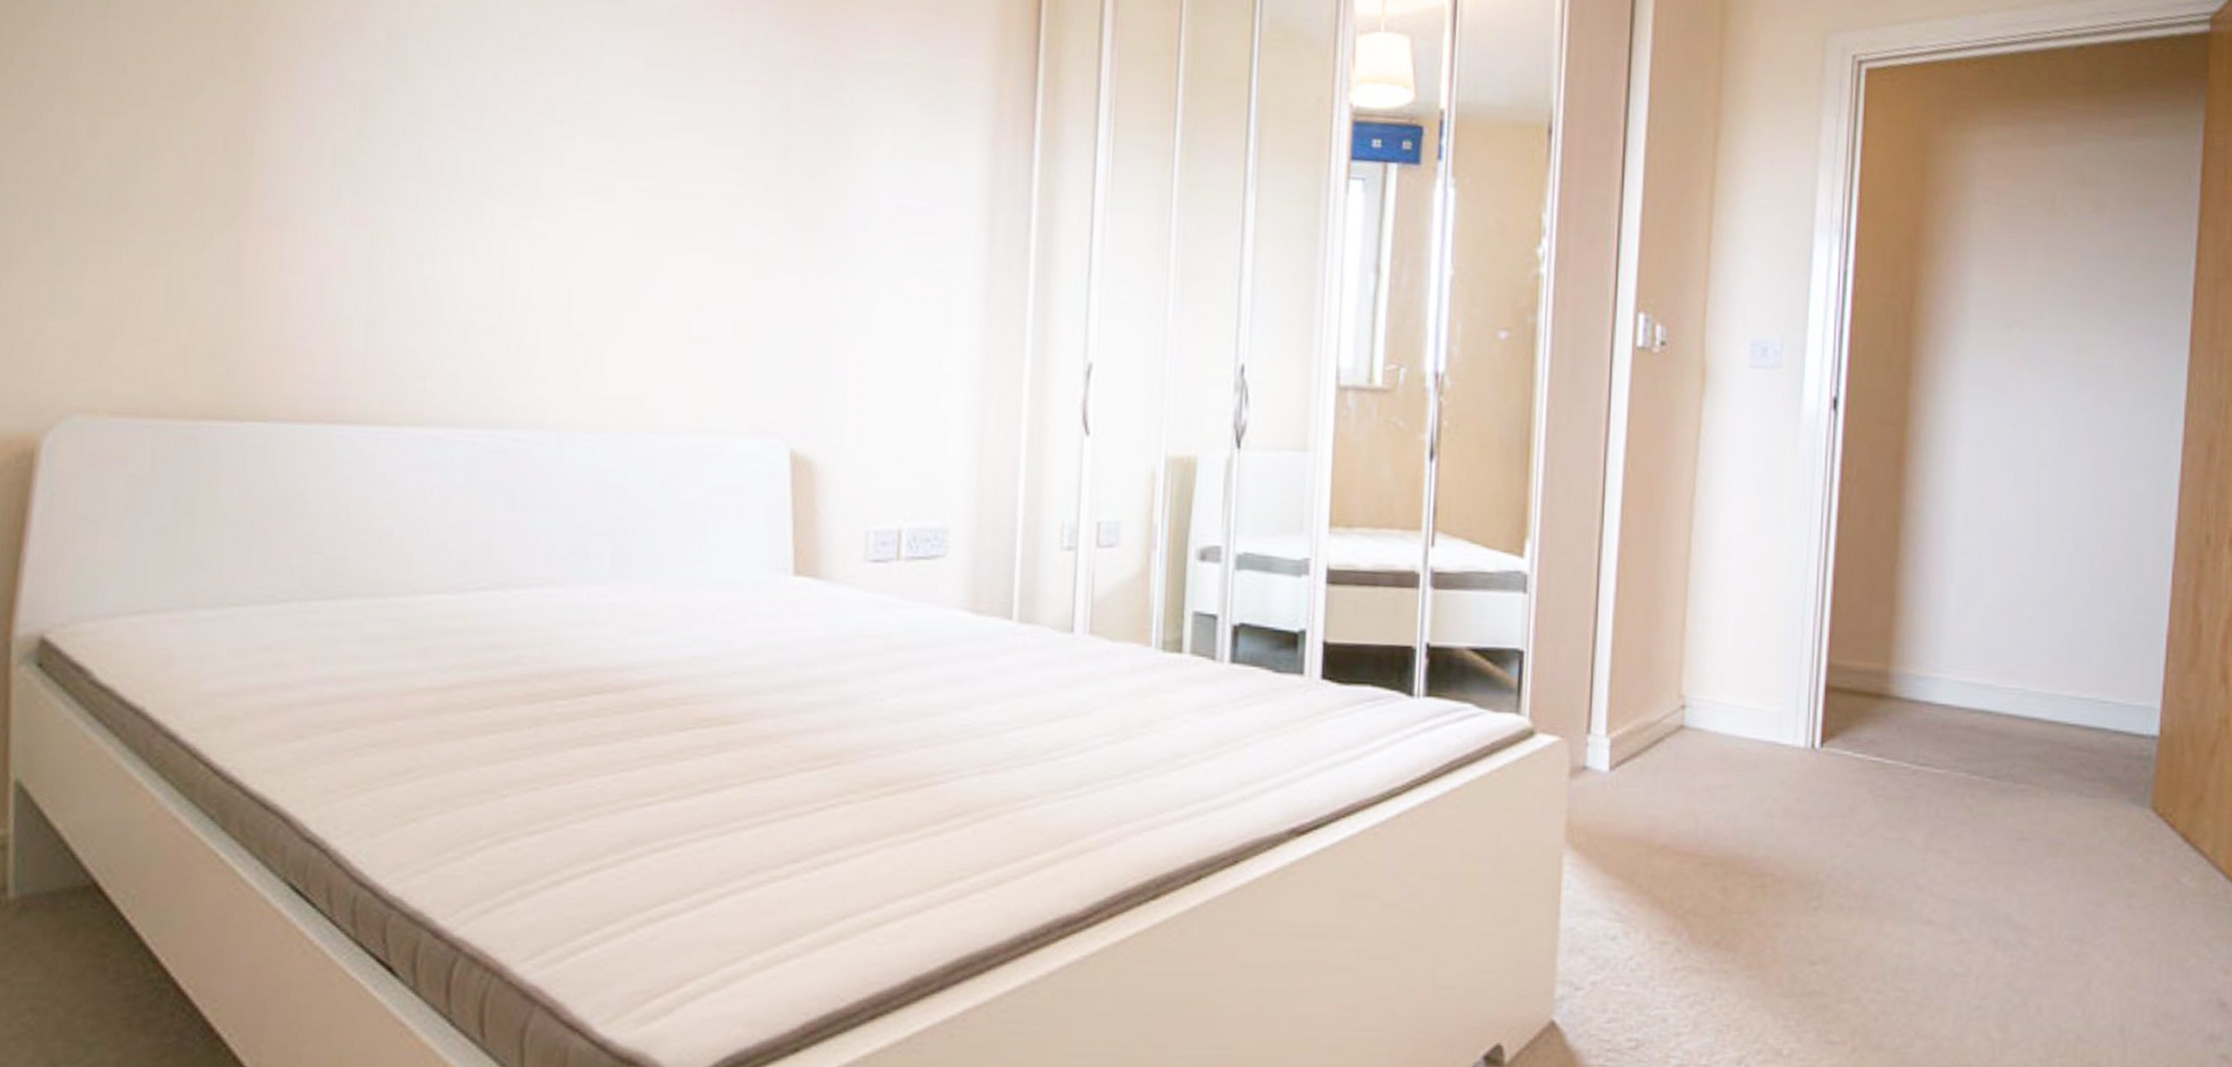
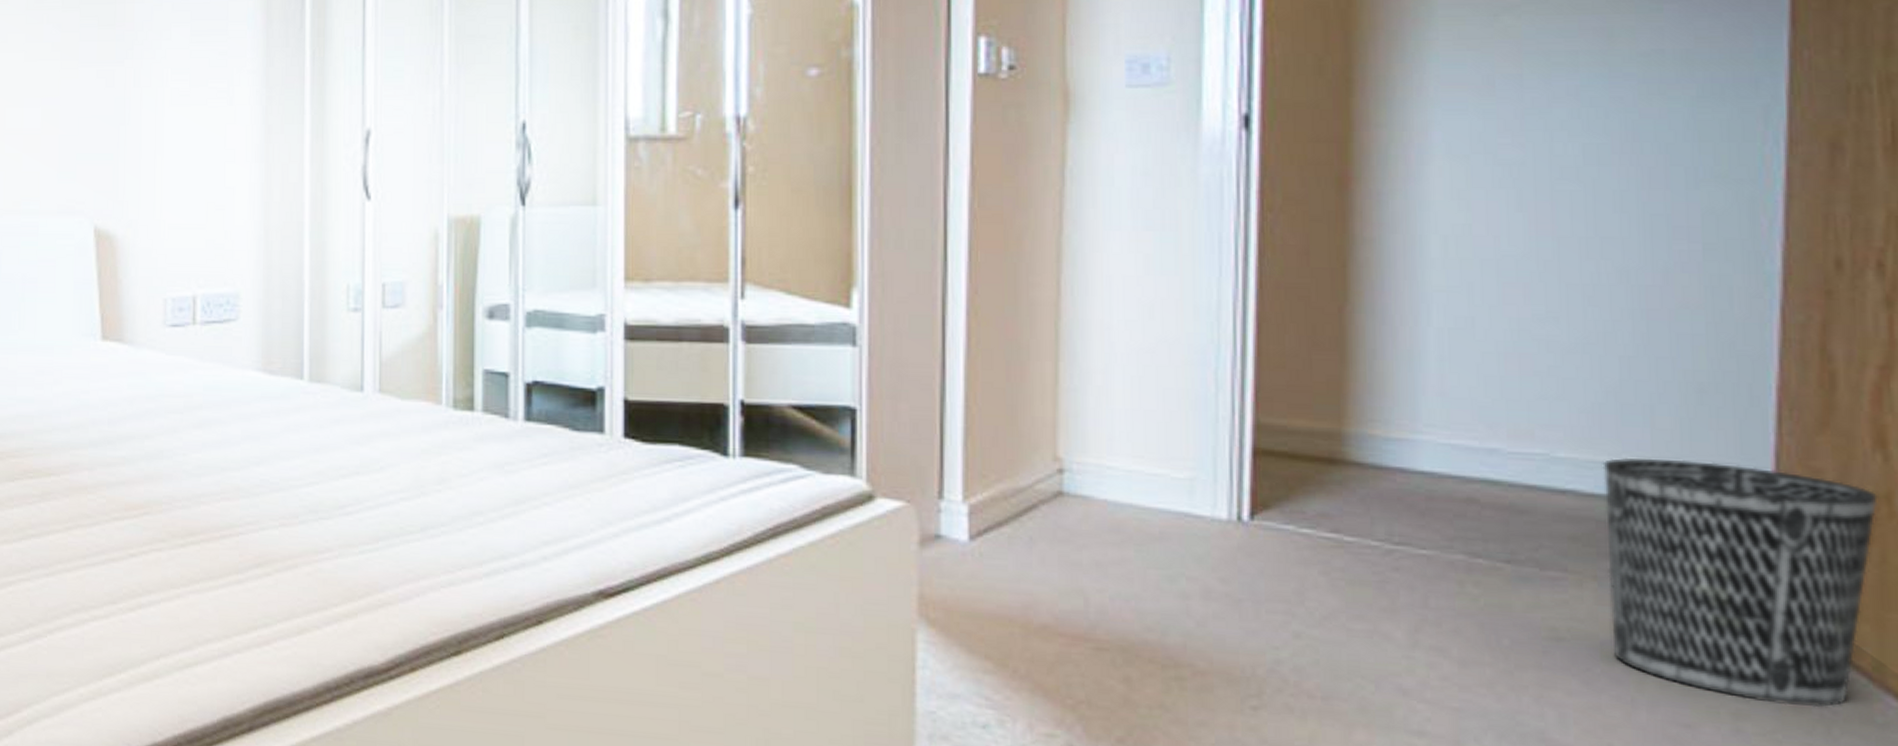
wastebasket: none [2056,691,2221,885] -> present [1602,457,1878,708]

